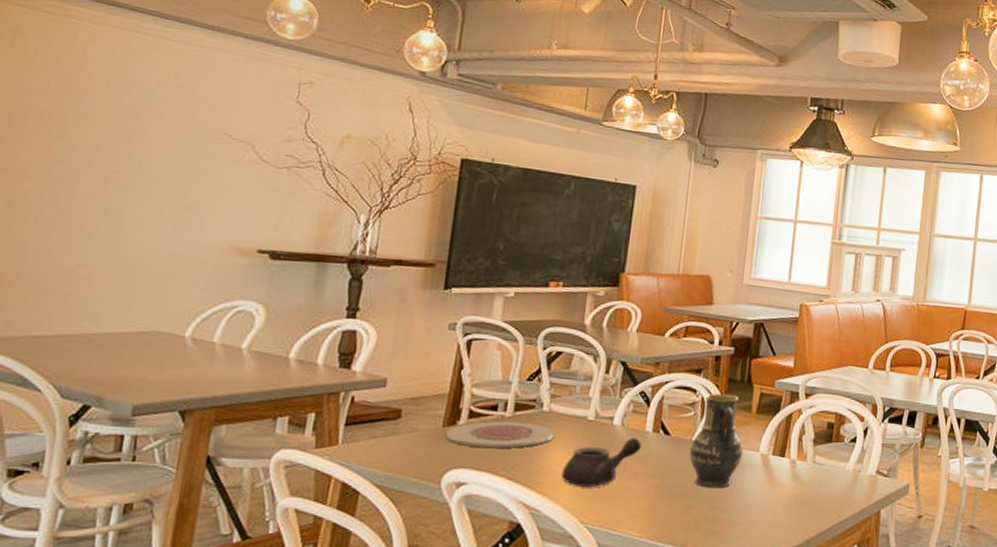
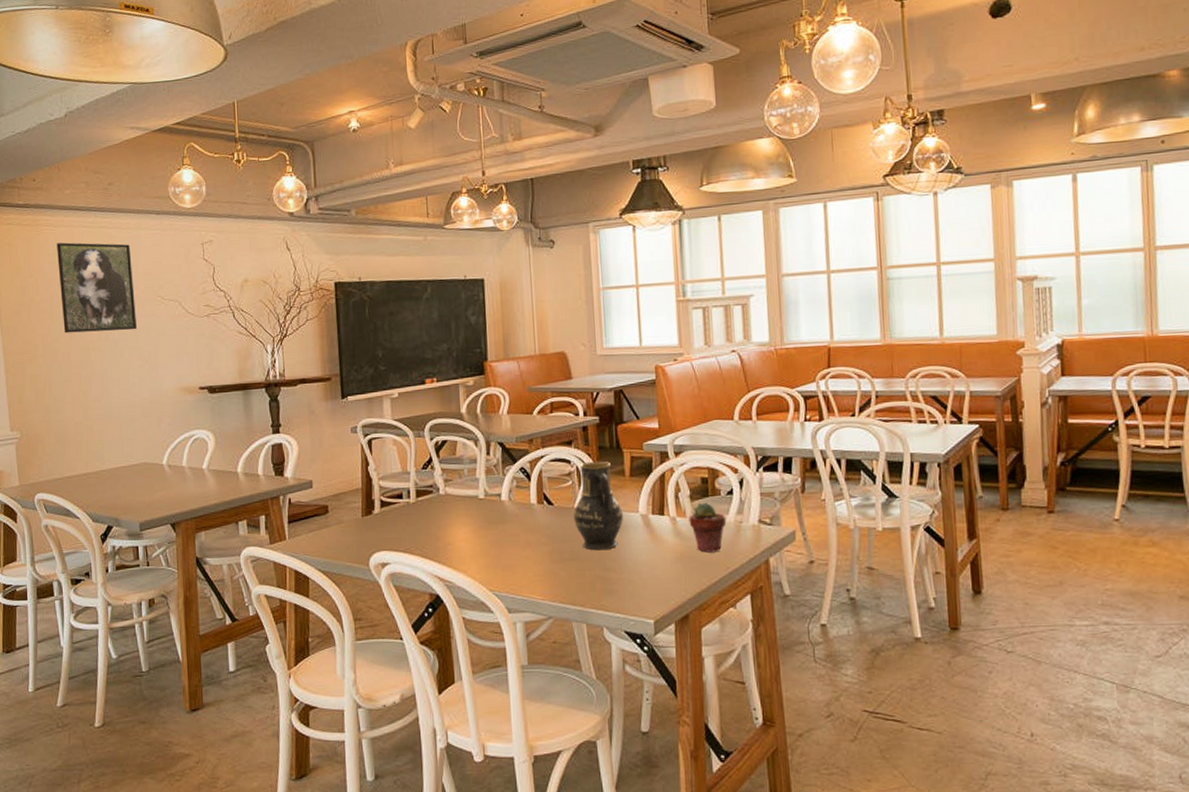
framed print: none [74,43,197,168] -> present [57,242,138,333]
plate: present [445,421,555,449] -> none [365,506,454,532]
teapot: present [561,438,641,487] -> none [465,510,530,558]
potted succulent: none [808,447,846,500] -> present [688,502,727,553]

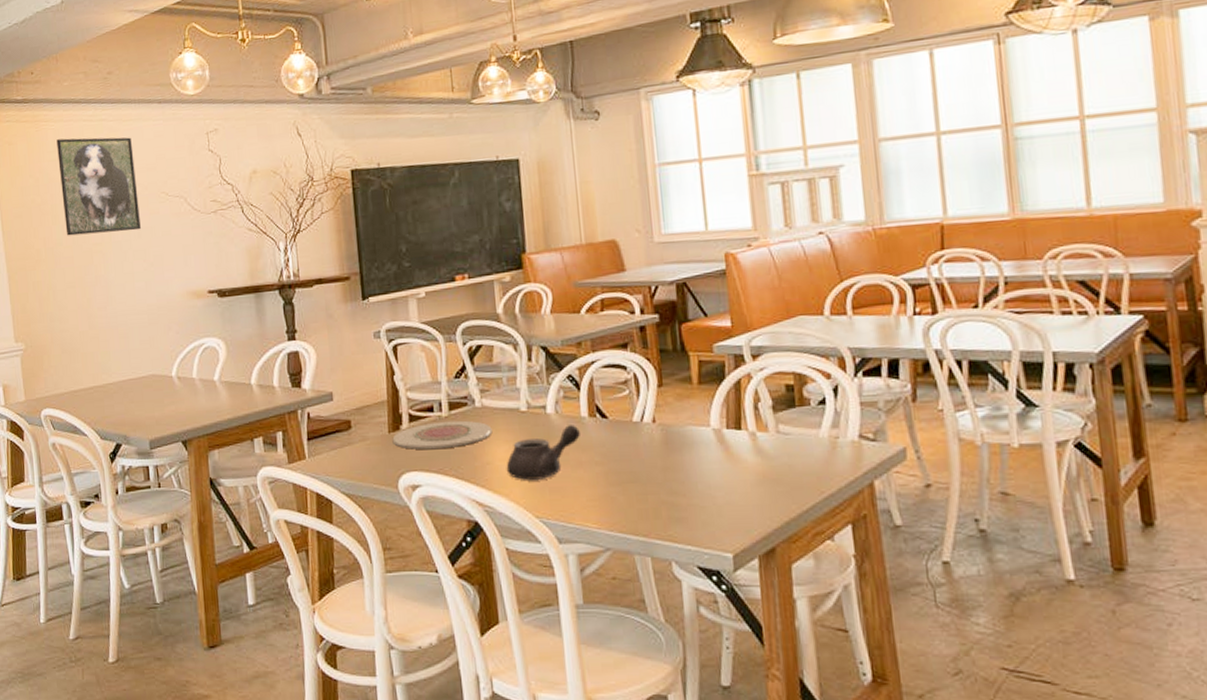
plate: none [365,506,454,532] -> present [392,420,492,450]
teapot: none [465,510,530,558] -> present [506,425,580,480]
vase: present [574,461,623,551] -> none [632,366,692,472]
potted succulent: present [688,502,727,553] -> none [771,413,819,474]

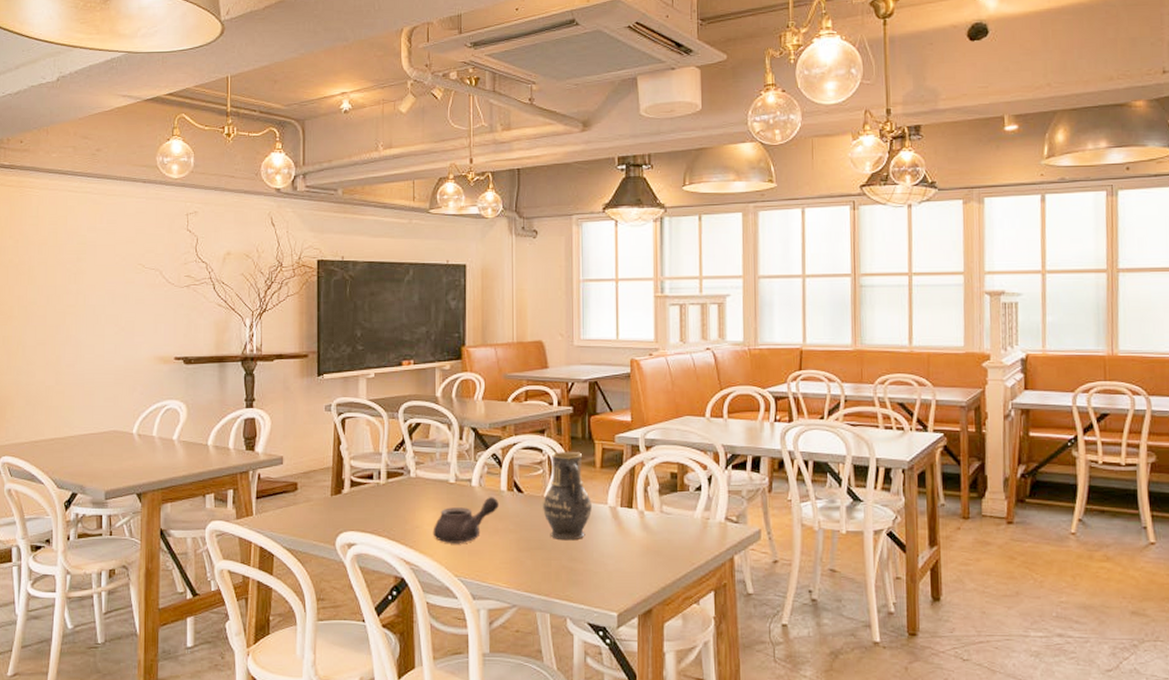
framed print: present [56,137,142,236] -> none [39,205,116,297]
plate: present [392,420,492,450] -> none [334,488,423,513]
vase: none [632,366,692,472] -> present [543,451,592,541]

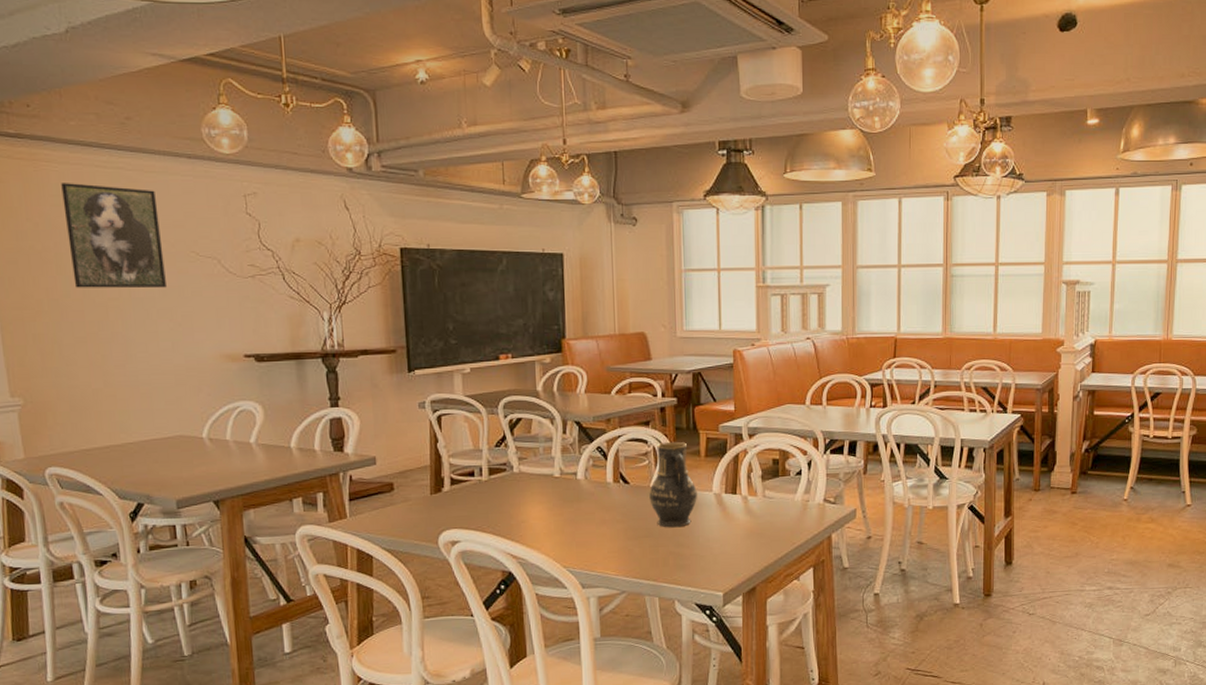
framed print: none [39,205,116,297] -> present [61,183,168,289]
teapot: present [433,497,499,543] -> none [539,489,605,536]

